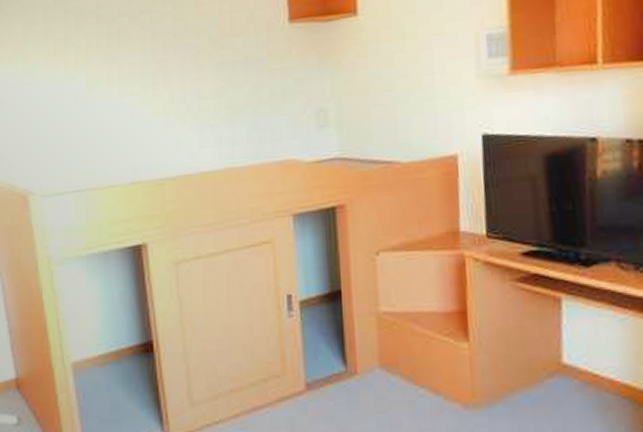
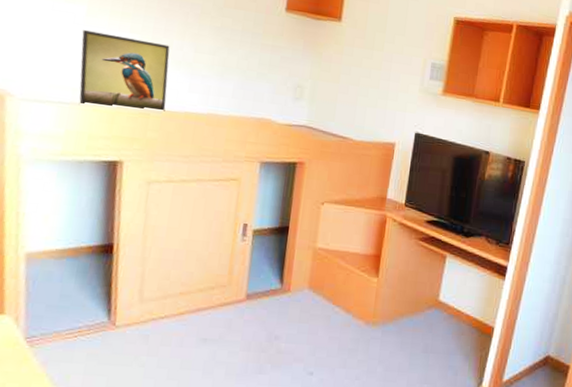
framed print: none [85,99,179,189] -> present [79,30,170,111]

